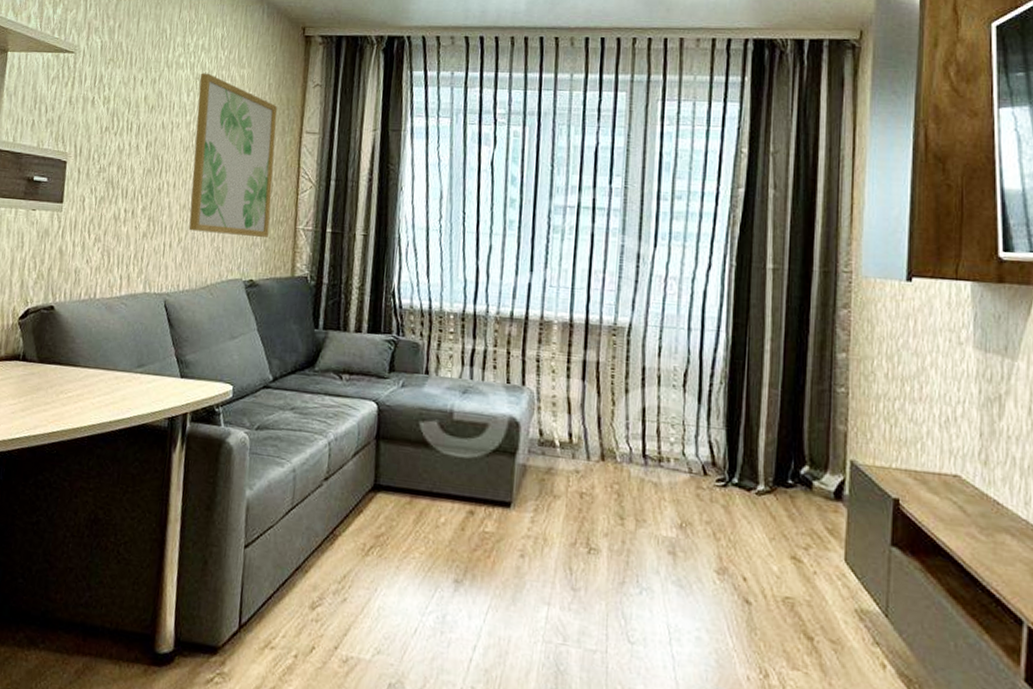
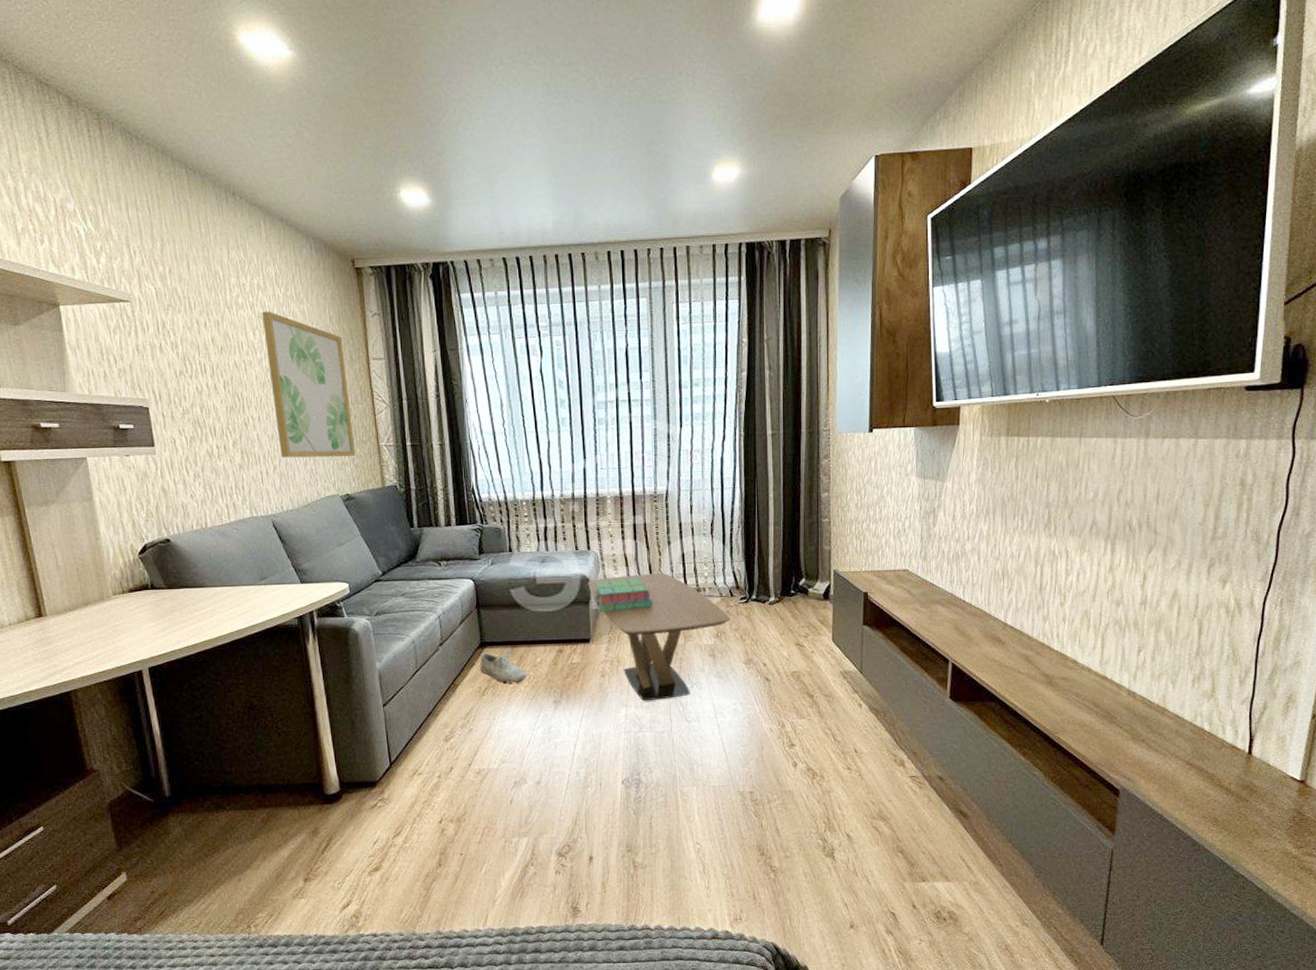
shoe: none [368,498,426,546] -> present [480,650,528,684]
coffee table: none [517,424,700,605] -> present [588,573,730,701]
stack of books: none [522,427,598,474] -> present [593,577,653,612]

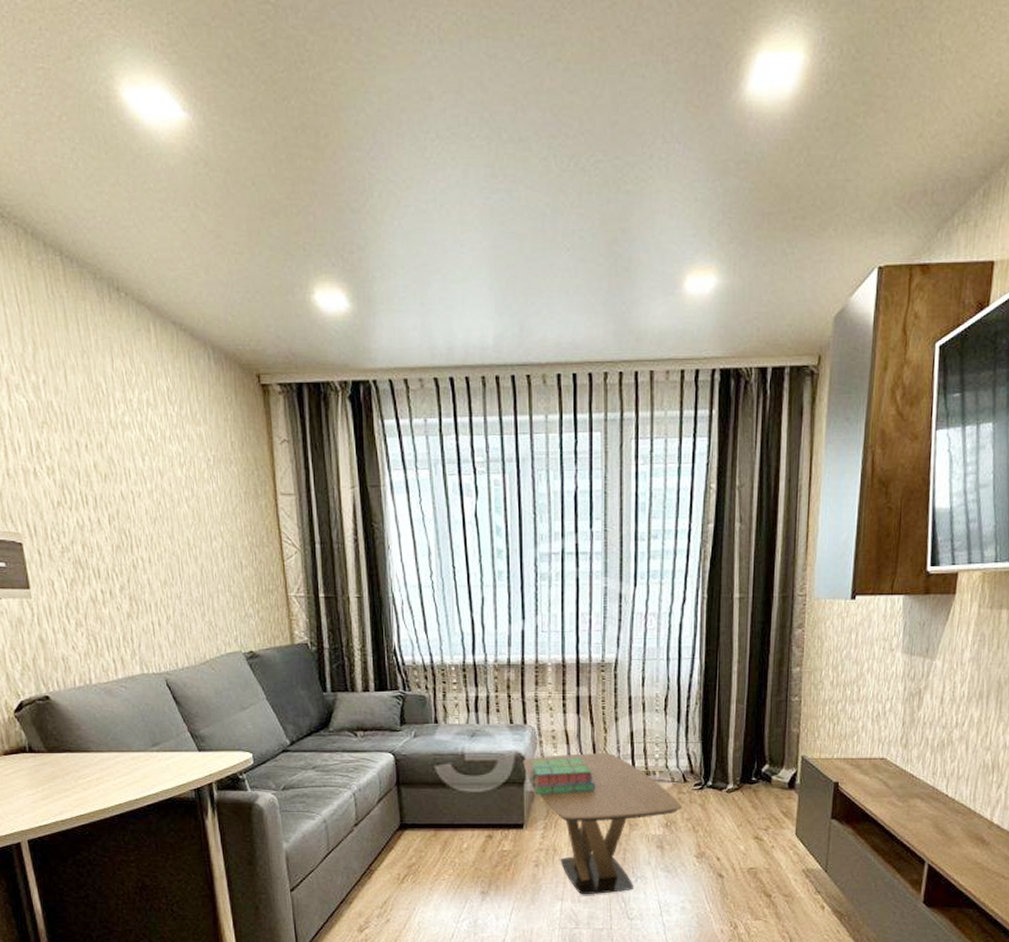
wall art: present [261,311,355,458] -> none [152,433,260,607]
shoe: present [480,650,528,684] -> none [399,833,452,871]

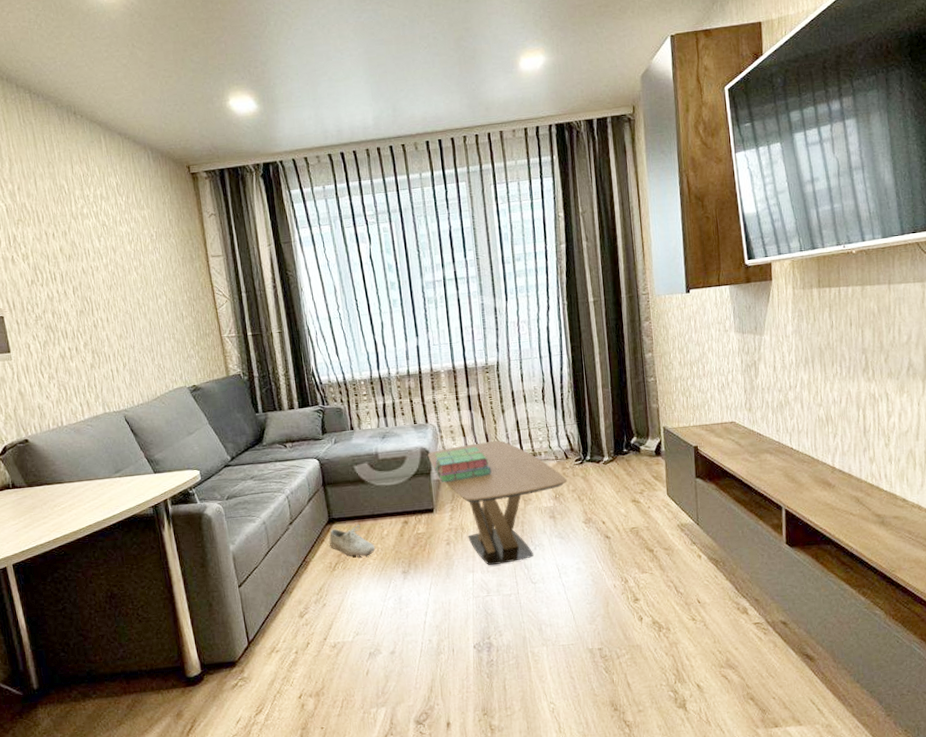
shoe: none [399,833,452,871] -> present [329,524,376,558]

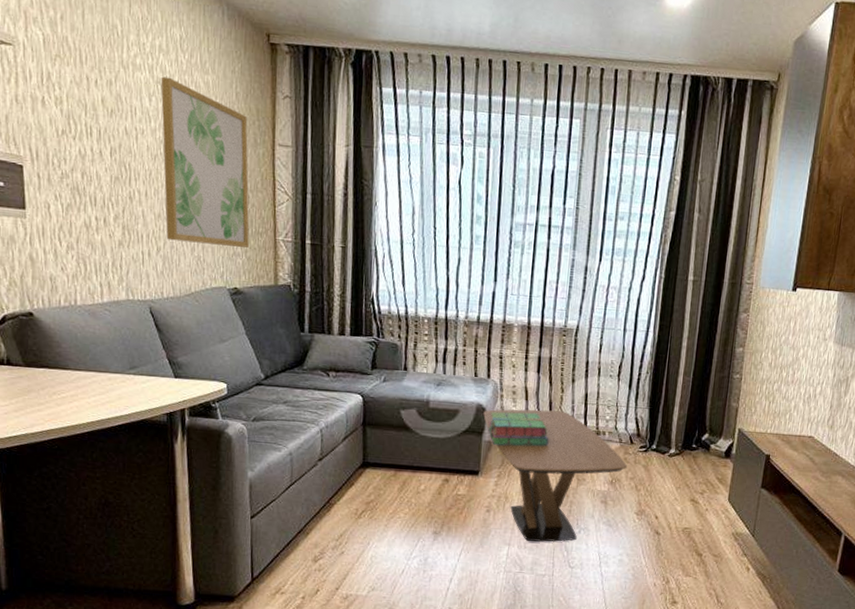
wall art: none [105,218,200,355] -> present [160,76,249,248]
shoe: present [329,524,376,558] -> none [359,473,409,509]

